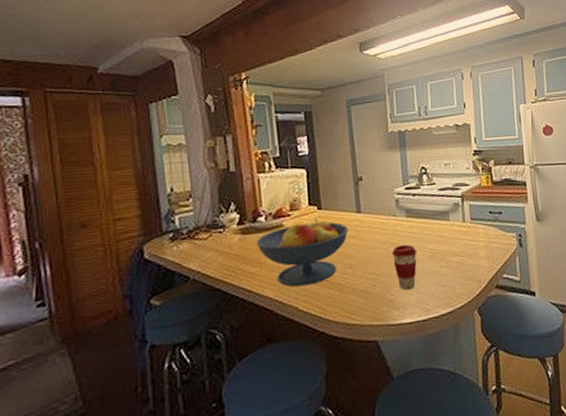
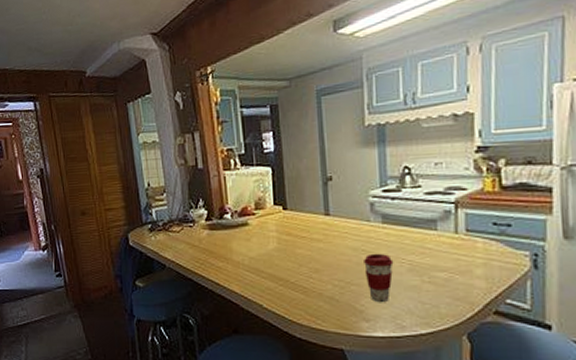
fruit bowl: present [256,217,349,287] -> none [223,218,316,285]

